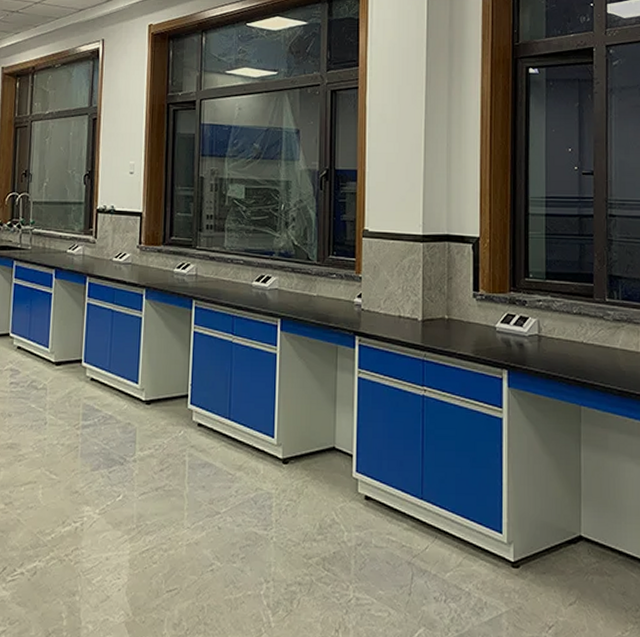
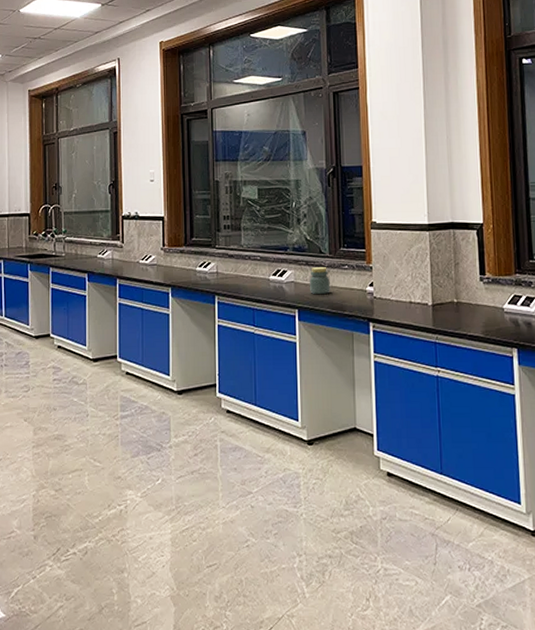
jar: none [294,275,316,303] -> present [310,267,330,294]

